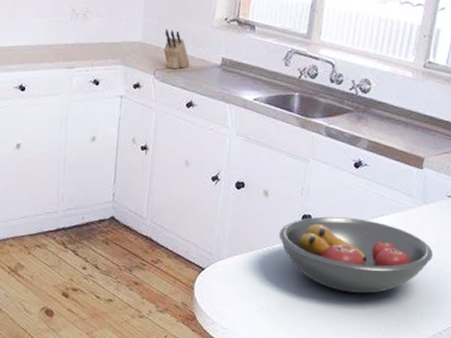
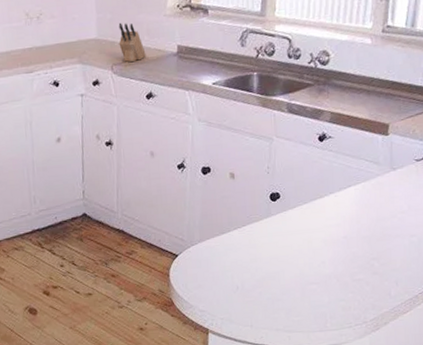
fruit bowl: present [279,216,434,294] -> none [248,191,405,265]

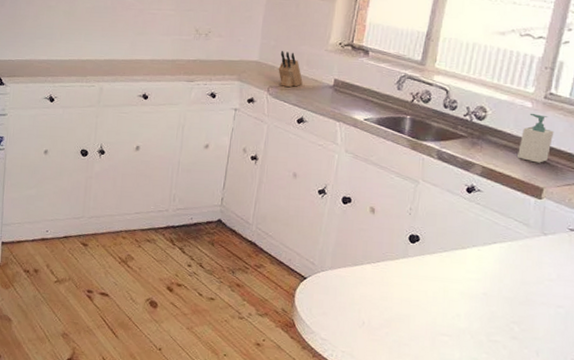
soap bottle: none [362,49,394,100] -> present [518,113,554,163]

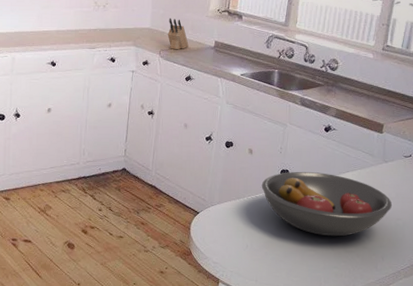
fruit bowl: none [384,238,553,322] -> present [261,171,393,237]
soap bottle: present [518,113,554,163] -> none [363,62,391,104]

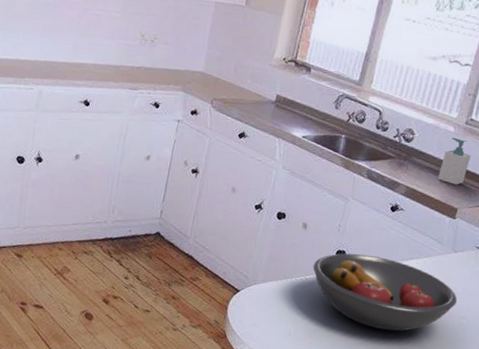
knife block: present [167,18,189,50] -> none [222,62,246,101]
soap bottle: none [363,62,391,104] -> present [438,137,471,185]

